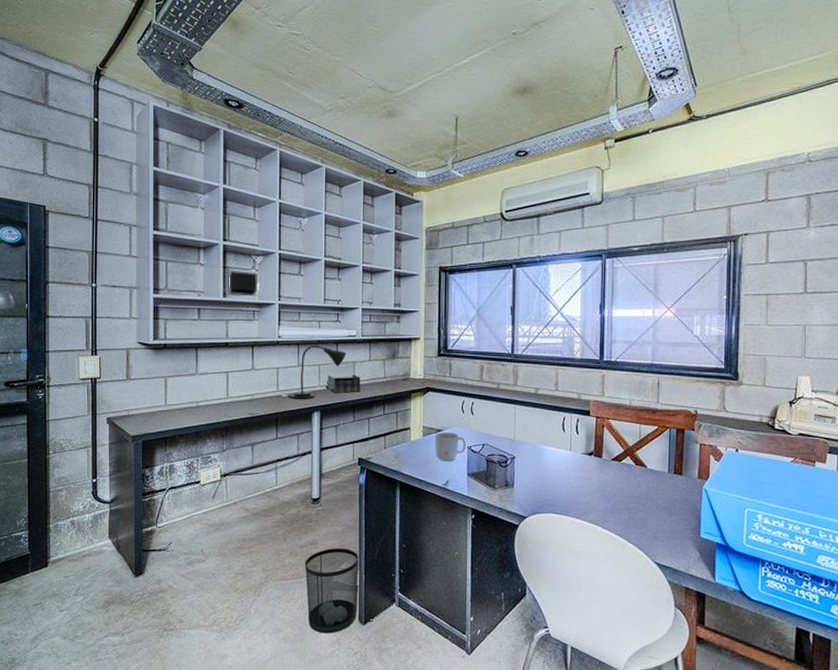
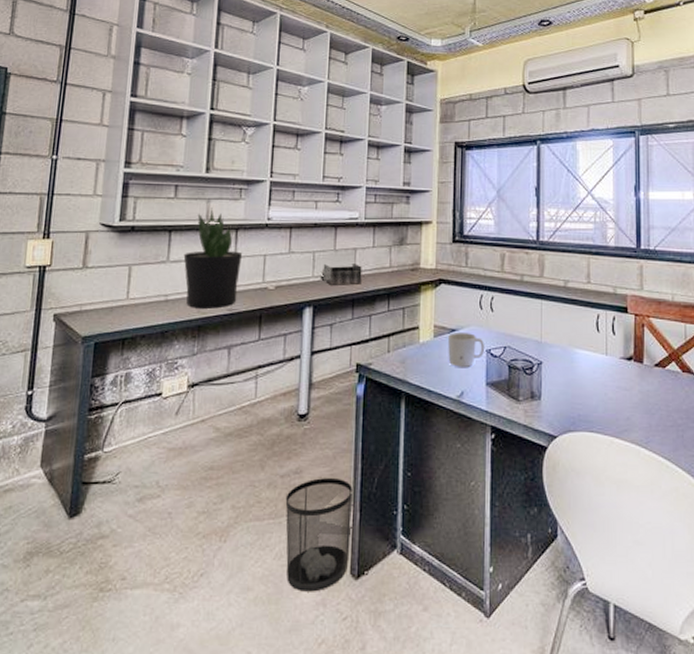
planter: none [209,328,259,413] -> present [183,208,243,309]
box: present [228,270,259,297] -> none [212,142,248,173]
desk lamp: present [288,345,346,399] -> none [276,229,346,293]

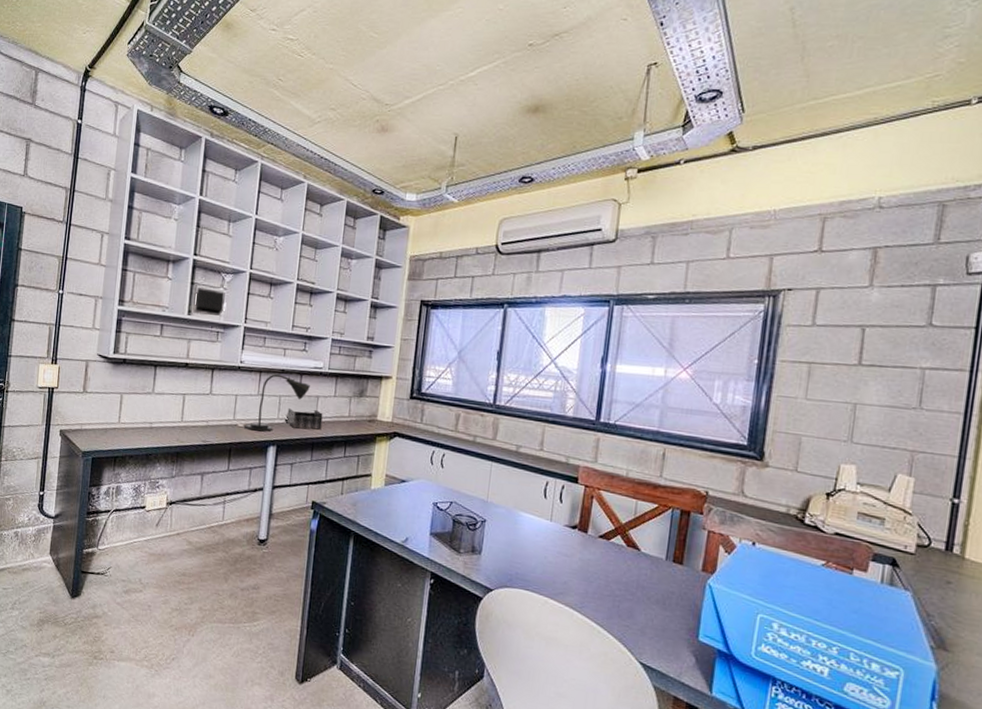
planter: present [183,208,243,309] -> none [166,347,217,439]
box: none [212,142,248,173] -> present [193,287,225,317]
desk lamp: none [276,229,346,293] -> present [244,374,310,432]
waste bin: present [285,478,353,592] -> none [242,595,302,688]
mug: present [448,333,485,368] -> none [396,483,433,517]

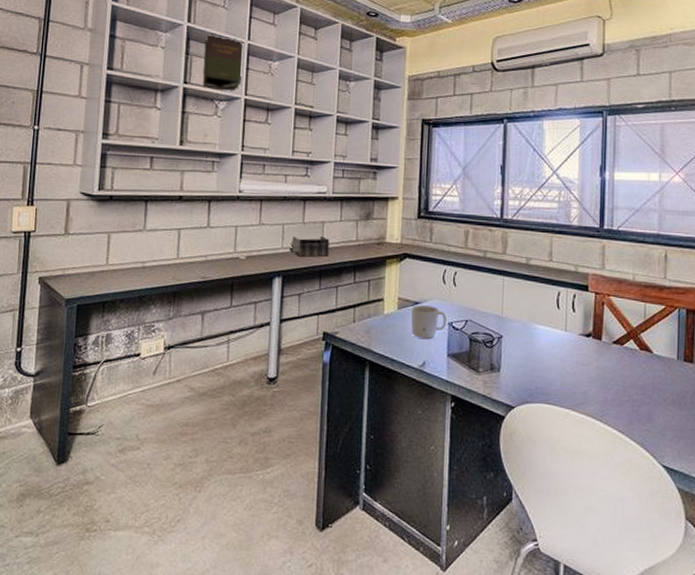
box: present [193,287,225,317] -> none [185,115,220,146]
books: none [211,207,251,265] -> present [203,34,244,91]
desk lamp: present [244,374,310,432] -> none [247,201,314,263]
mug: none [396,483,433,517] -> present [411,305,448,339]

